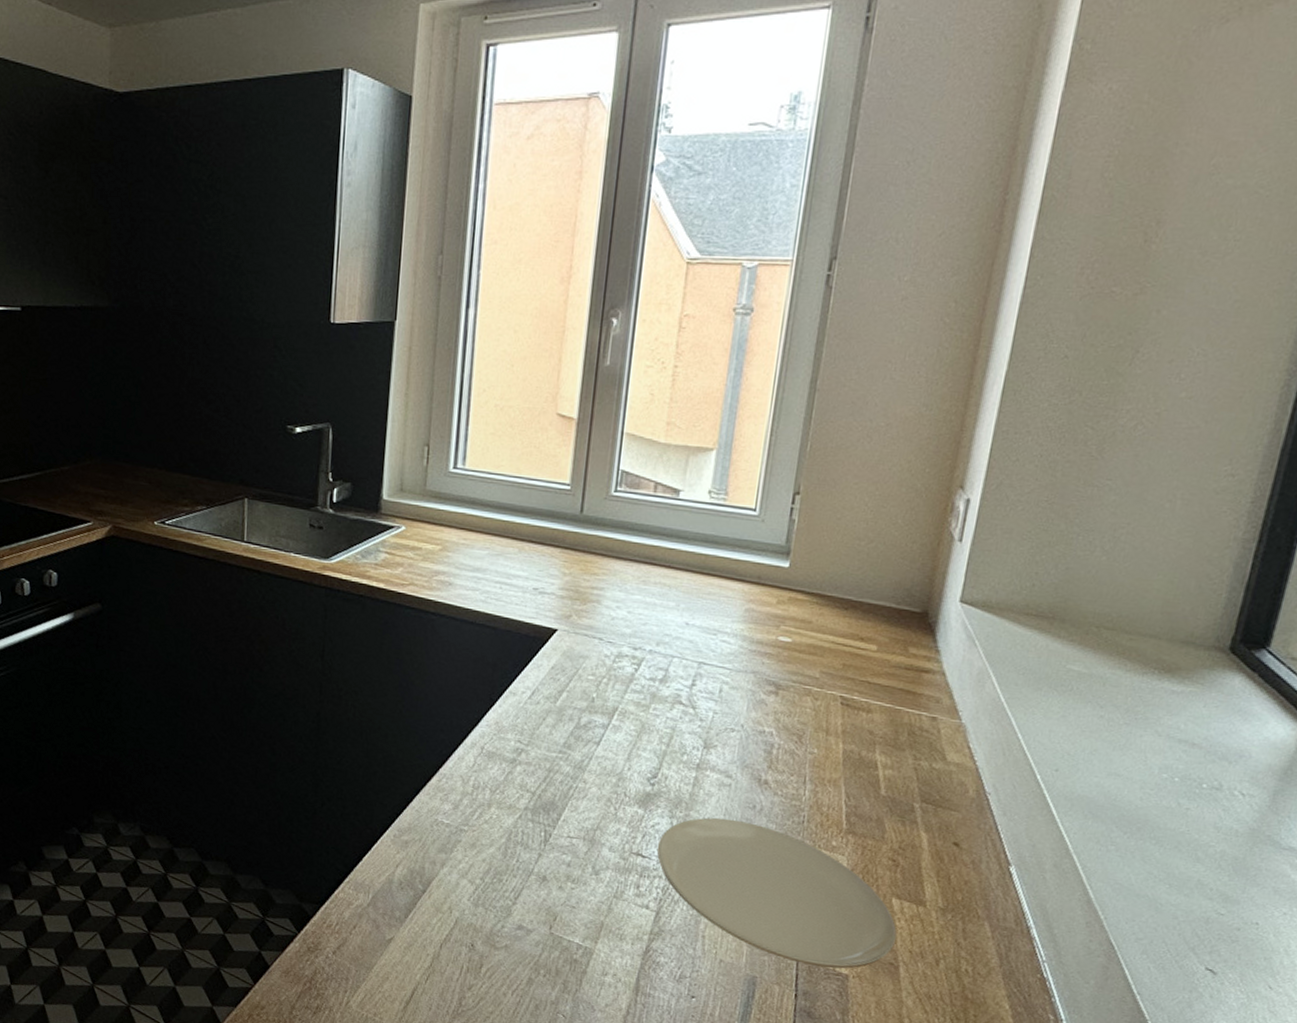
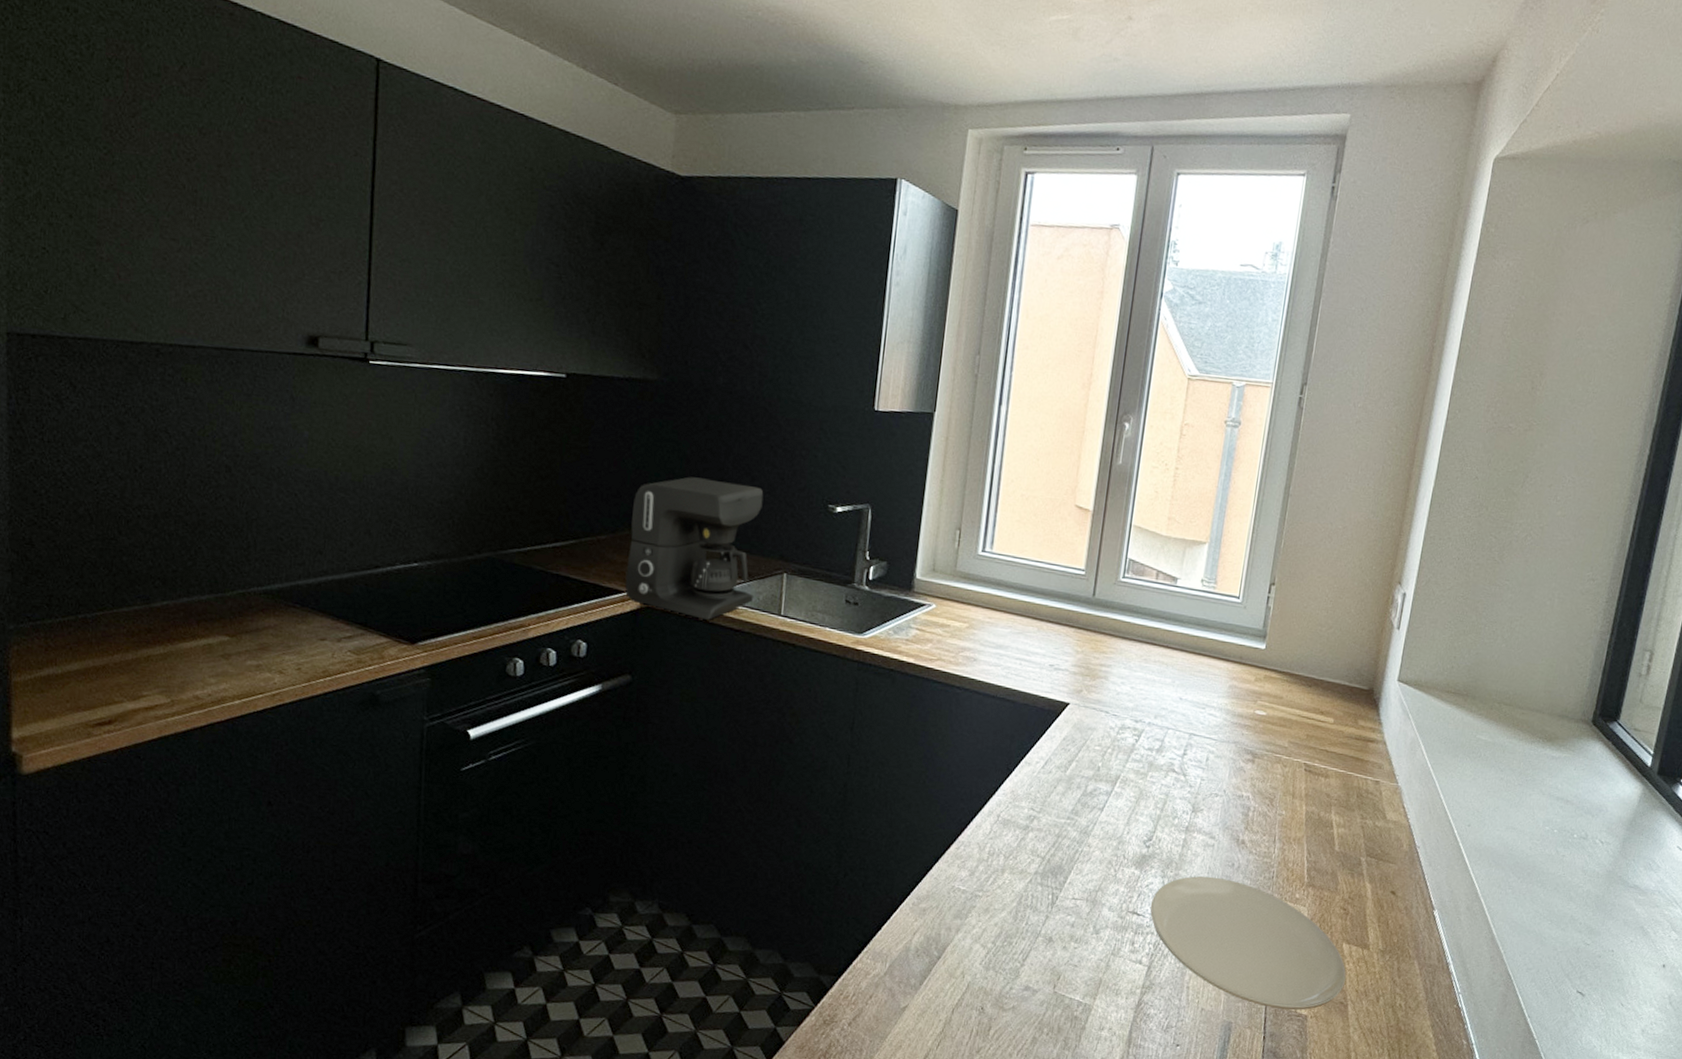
coffee maker: none [89,403,220,548] -> present [624,476,764,620]

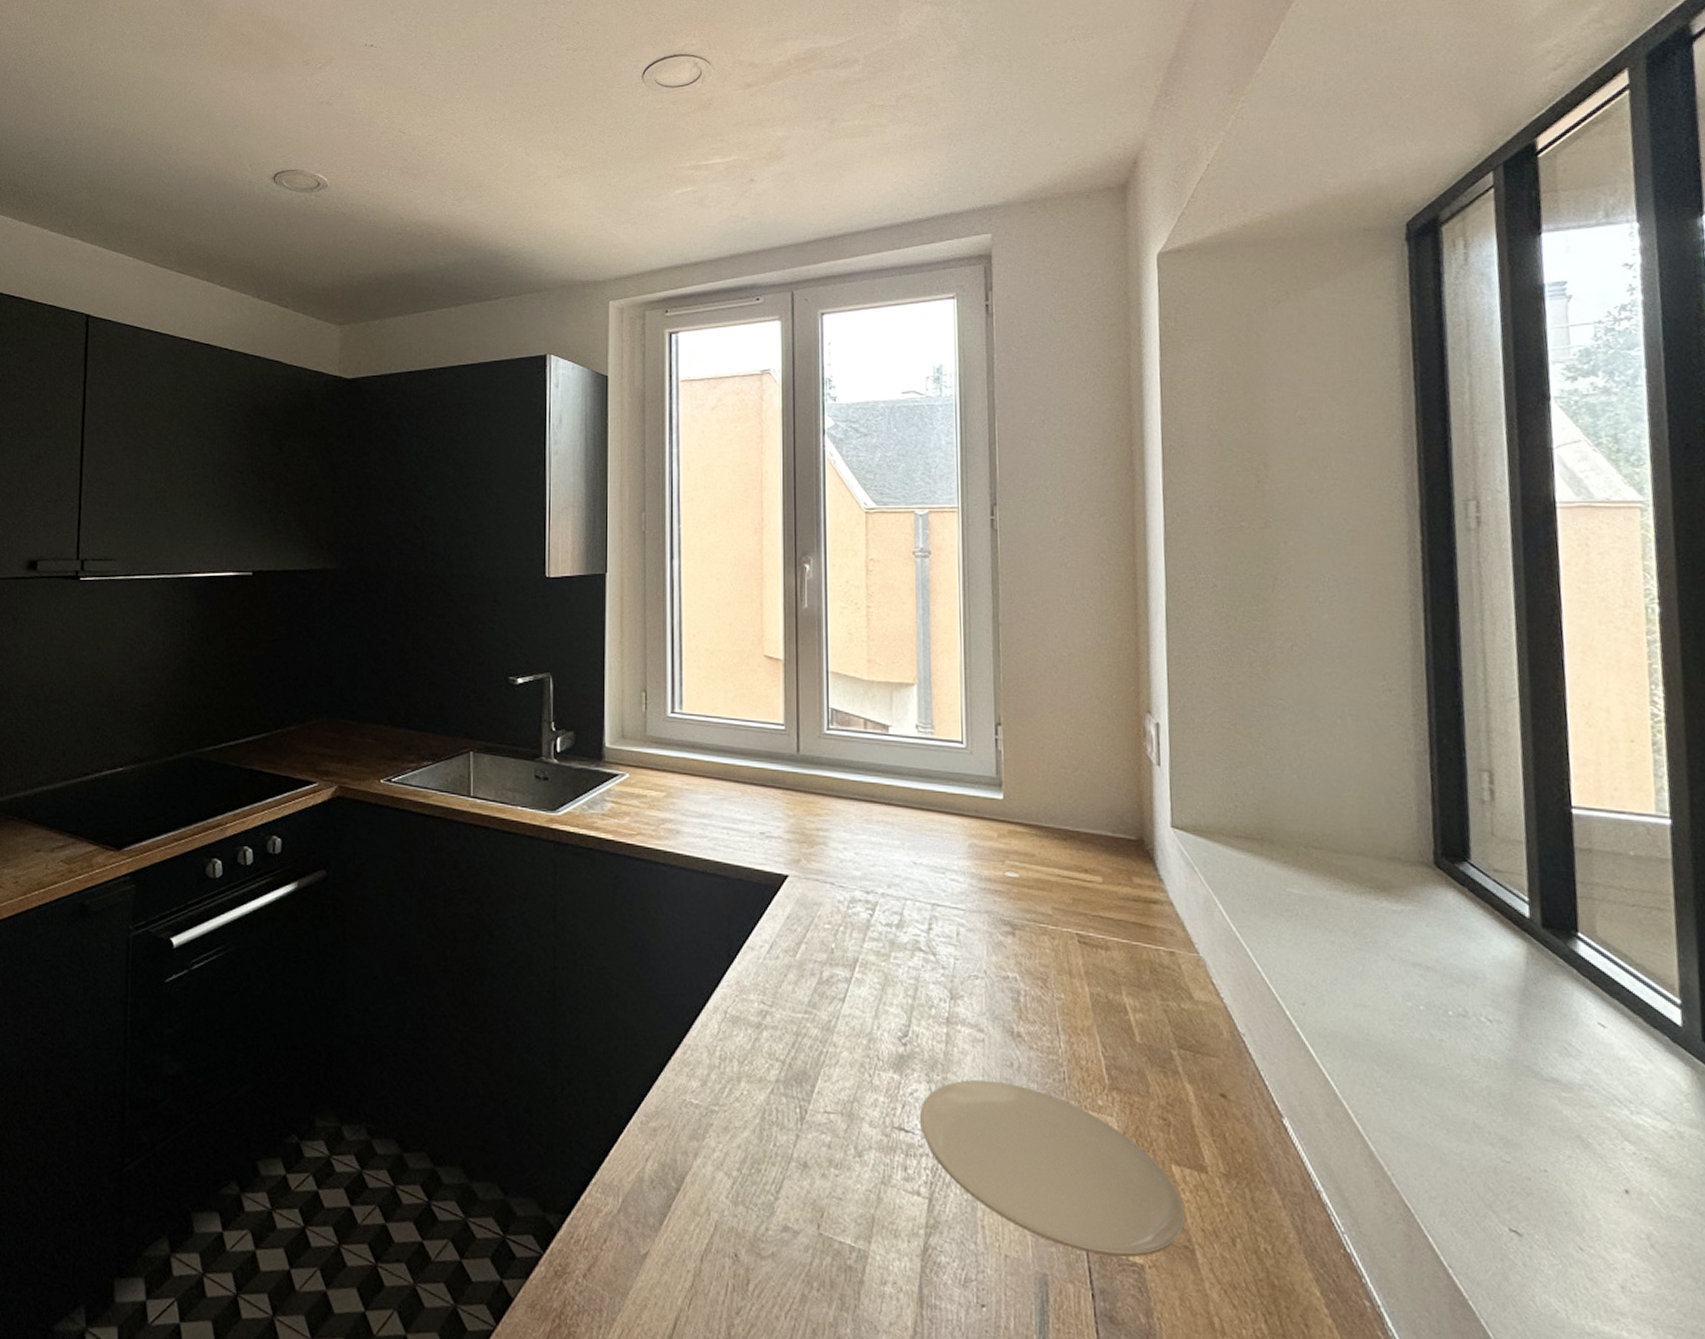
coffee maker: present [624,476,764,620] -> none [315,660,444,806]

